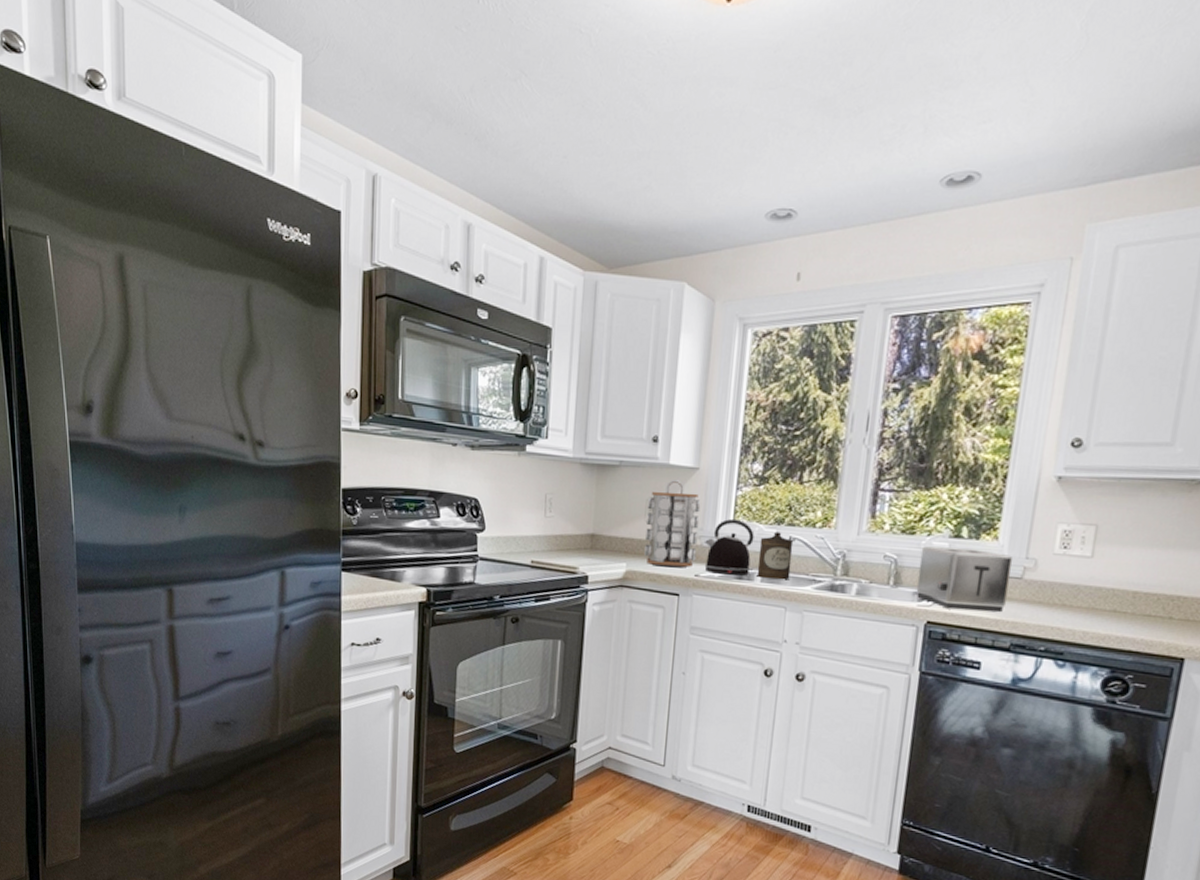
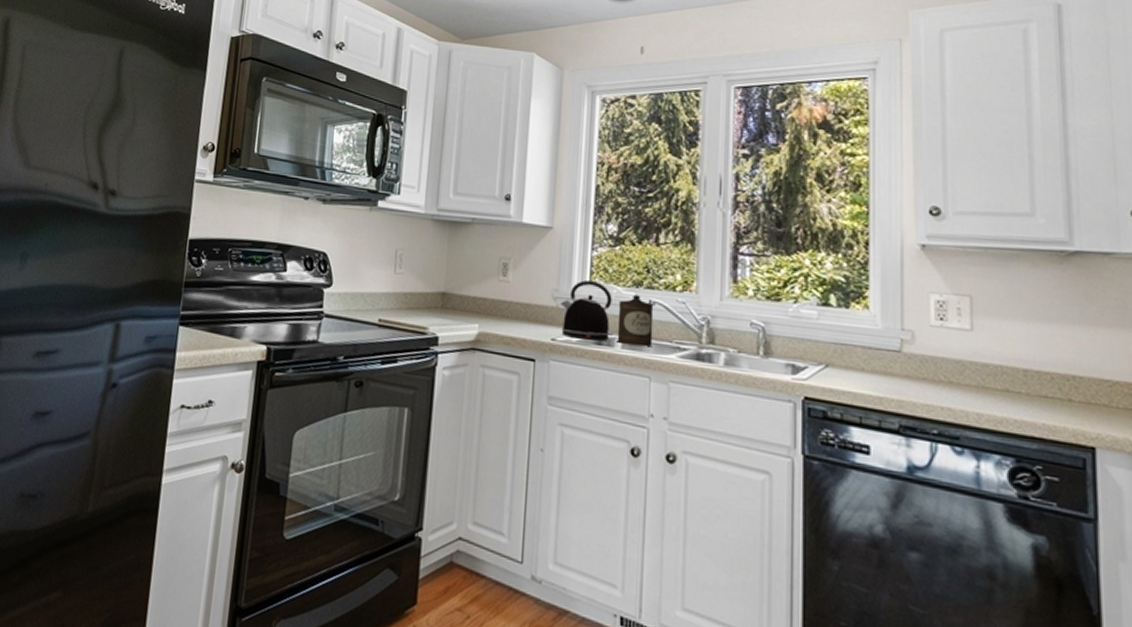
spice rack: present [644,480,701,568] -> none [498,238,556,331]
toaster: present [916,546,1013,613] -> none [788,314,888,390]

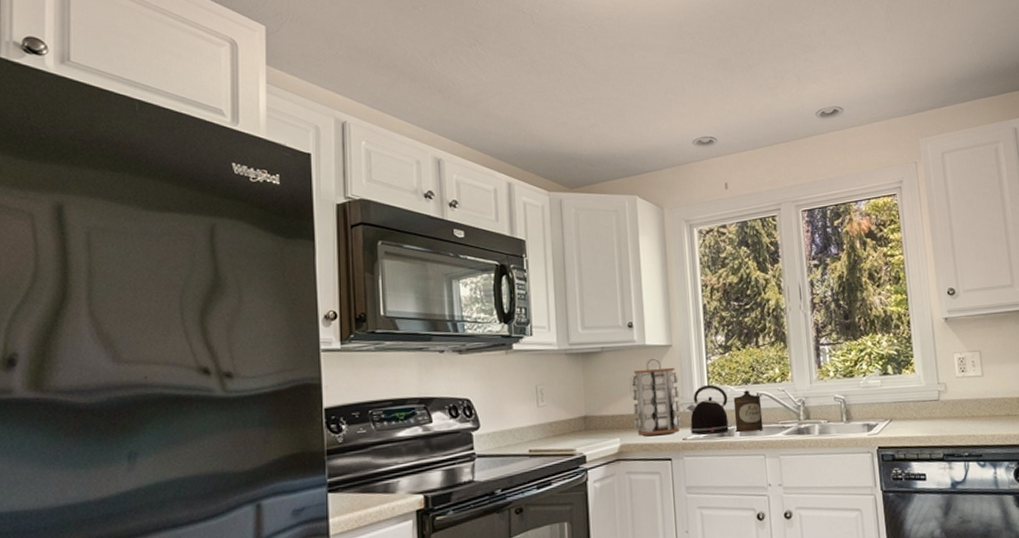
spice rack: none [498,238,556,331] -> present [631,358,682,437]

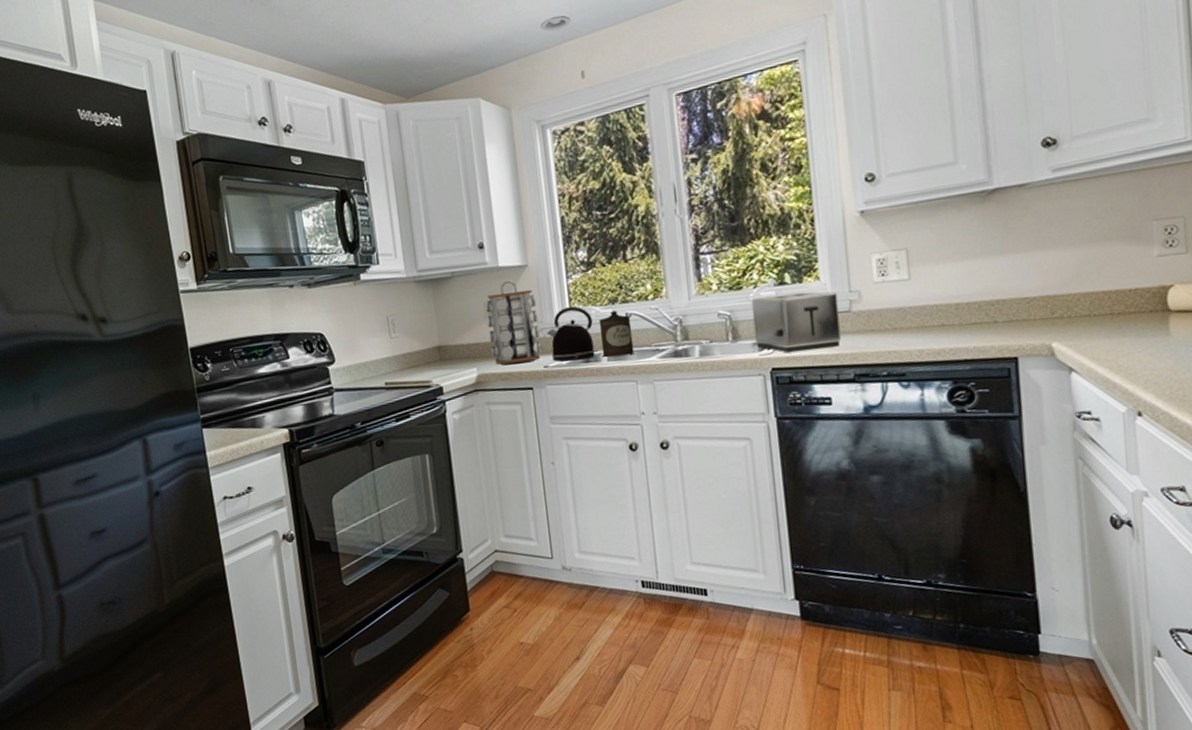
toaster: none [861,382,932,434] -> present [751,291,841,354]

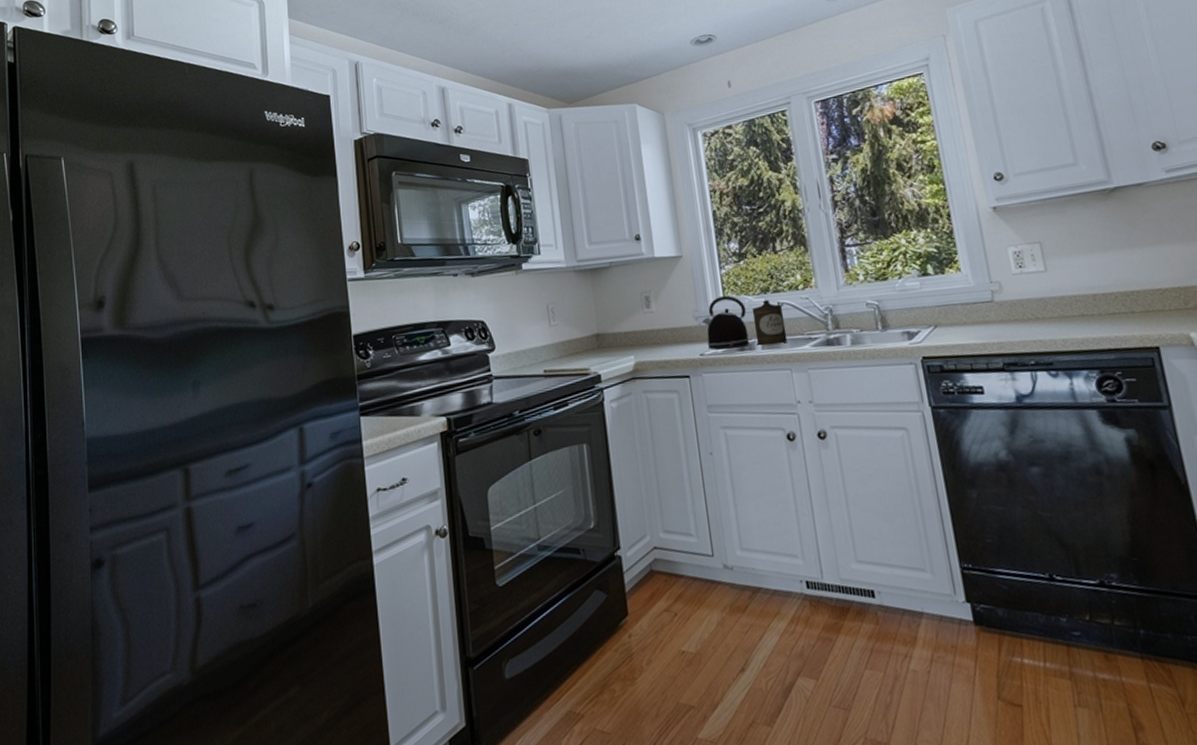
spice rack: present [485,280,542,365] -> none [642,270,698,353]
toaster: present [751,291,841,354] -> none [897,282,987,342]

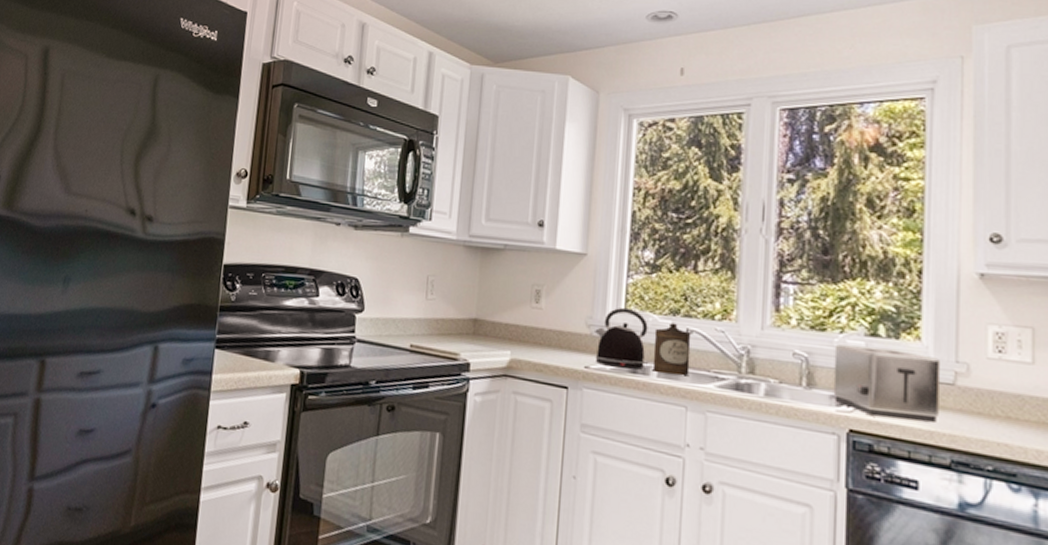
toaster: none [897,282,987,342] -> present [833,344,941,424]

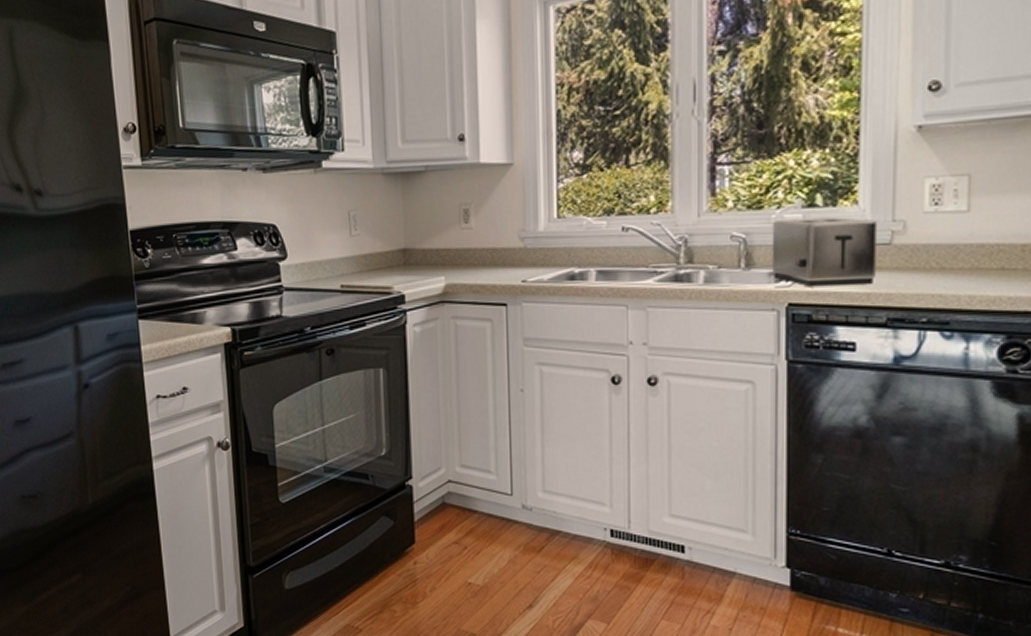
kettle: present [595,307,648,369] -> none [529,214,585,277]
canister: present [652,323,692,376] -> none [589,223,628,277]

